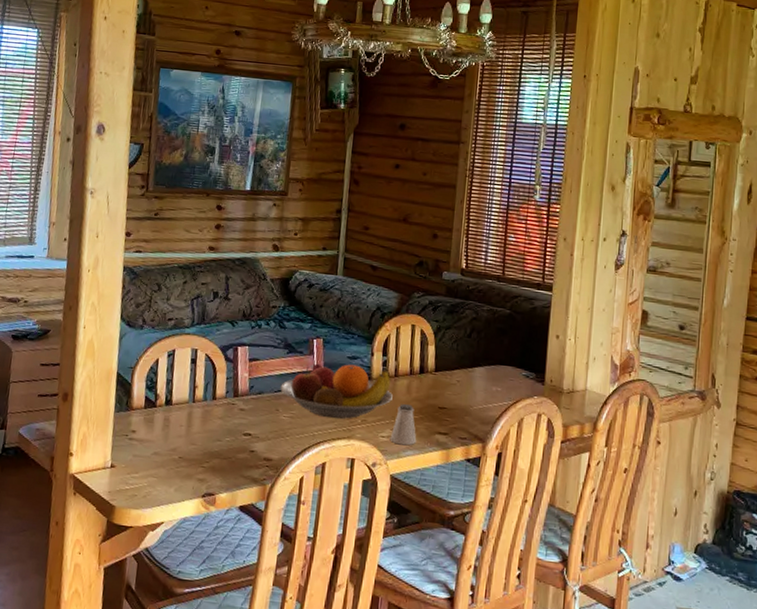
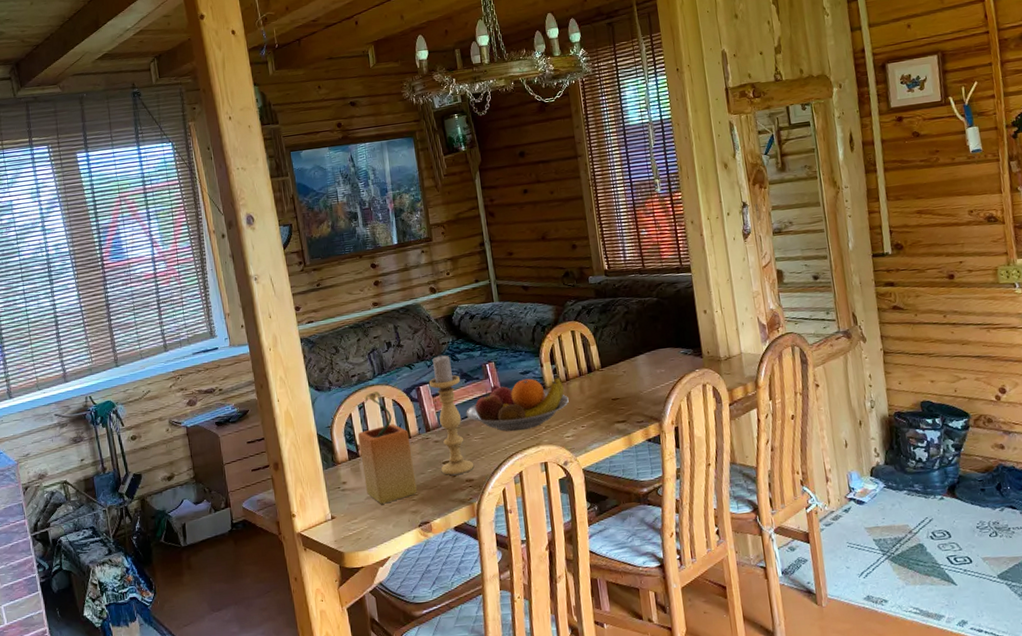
potted plant: none [155,341,215,464] -> present [357,391,417,504]
candle holder: none [239,318,283,451] -> present [428,354,474,475]
saltshaker: present [390,403,417,446] -> none [574,402,599,441]

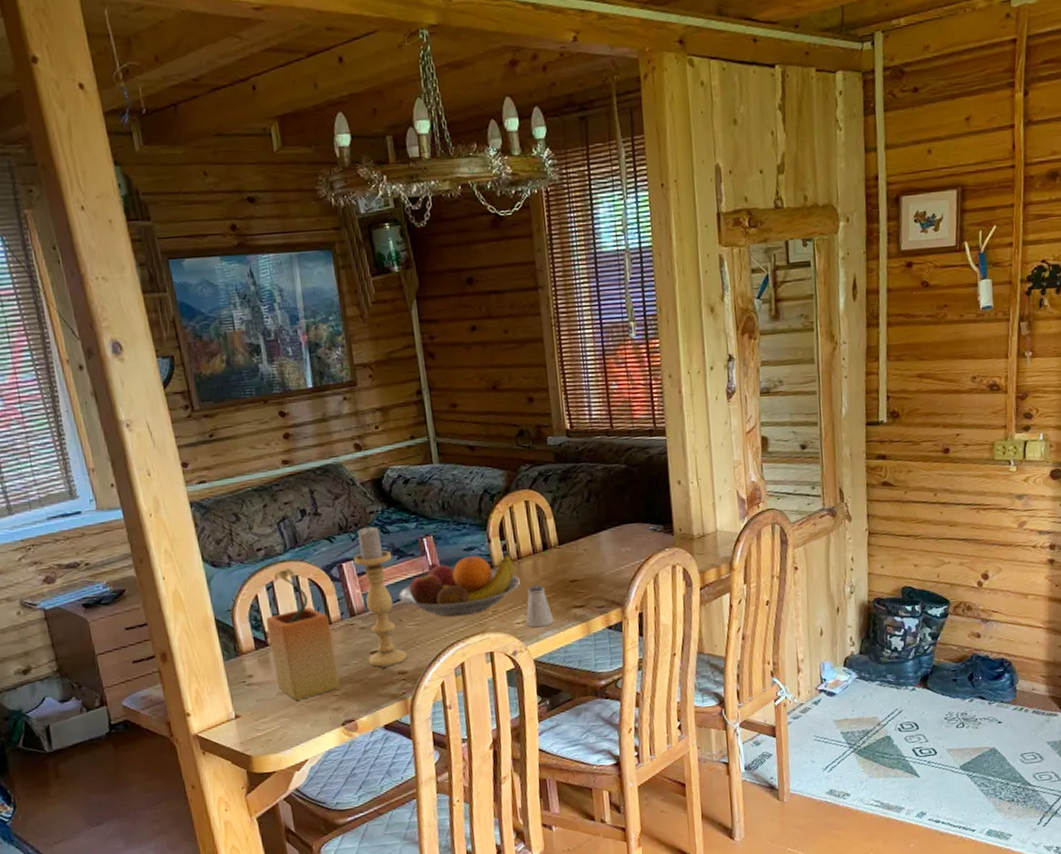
saltshaker: none [574,402,599,441] -> present [525,584,554,628]

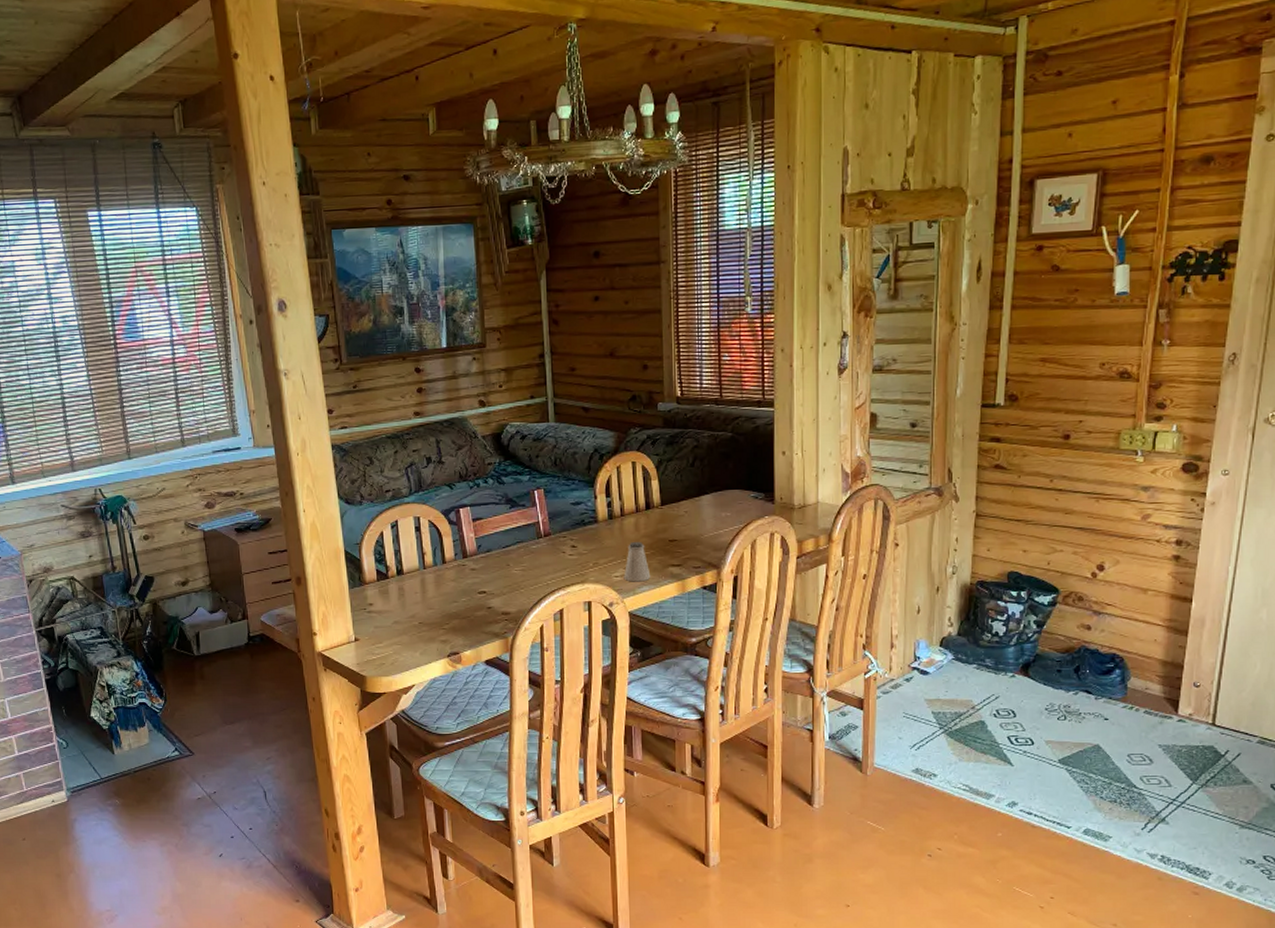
potted plant: present [266,568,340,701] -> none [388,510,448,630]
candle holder: present [353,525,408,667] -> none [469,476,512,606]
fruit bowl: present [398,554,520,617] -> none [508,510,621,566]

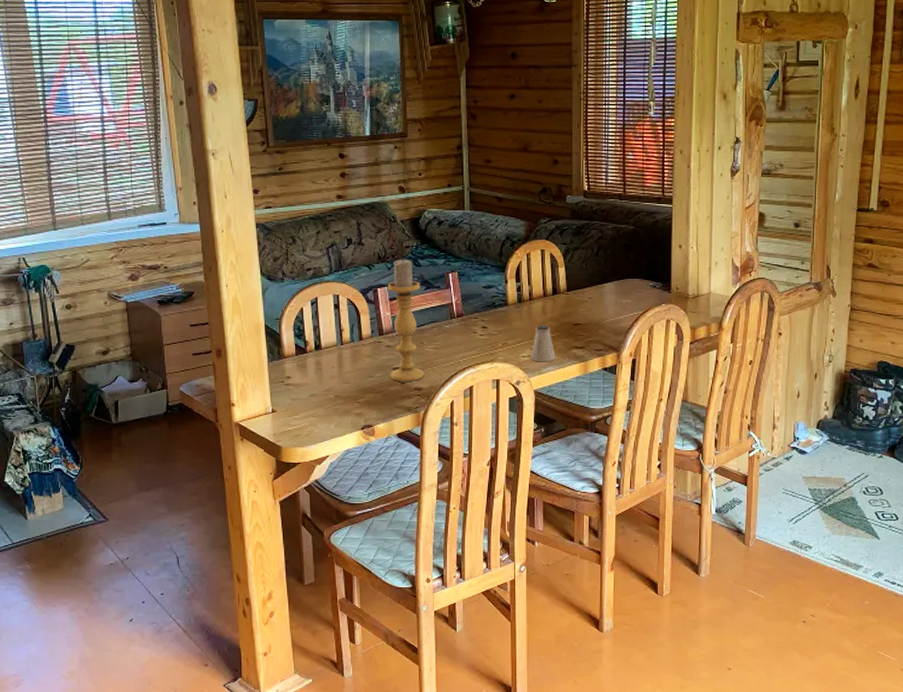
candle holder: none [469,476,512,606] -> present [387,258,425,381]

